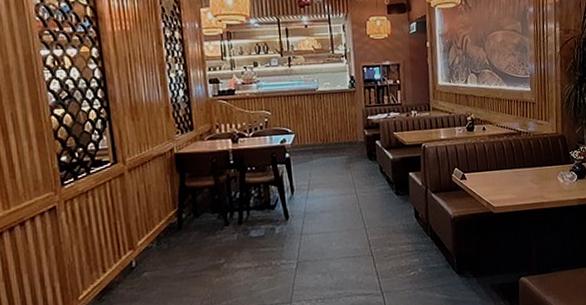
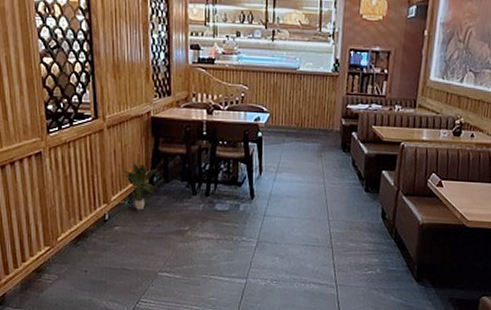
potted plant: none [149,203,187,251] -> present [124,163,158,210]

